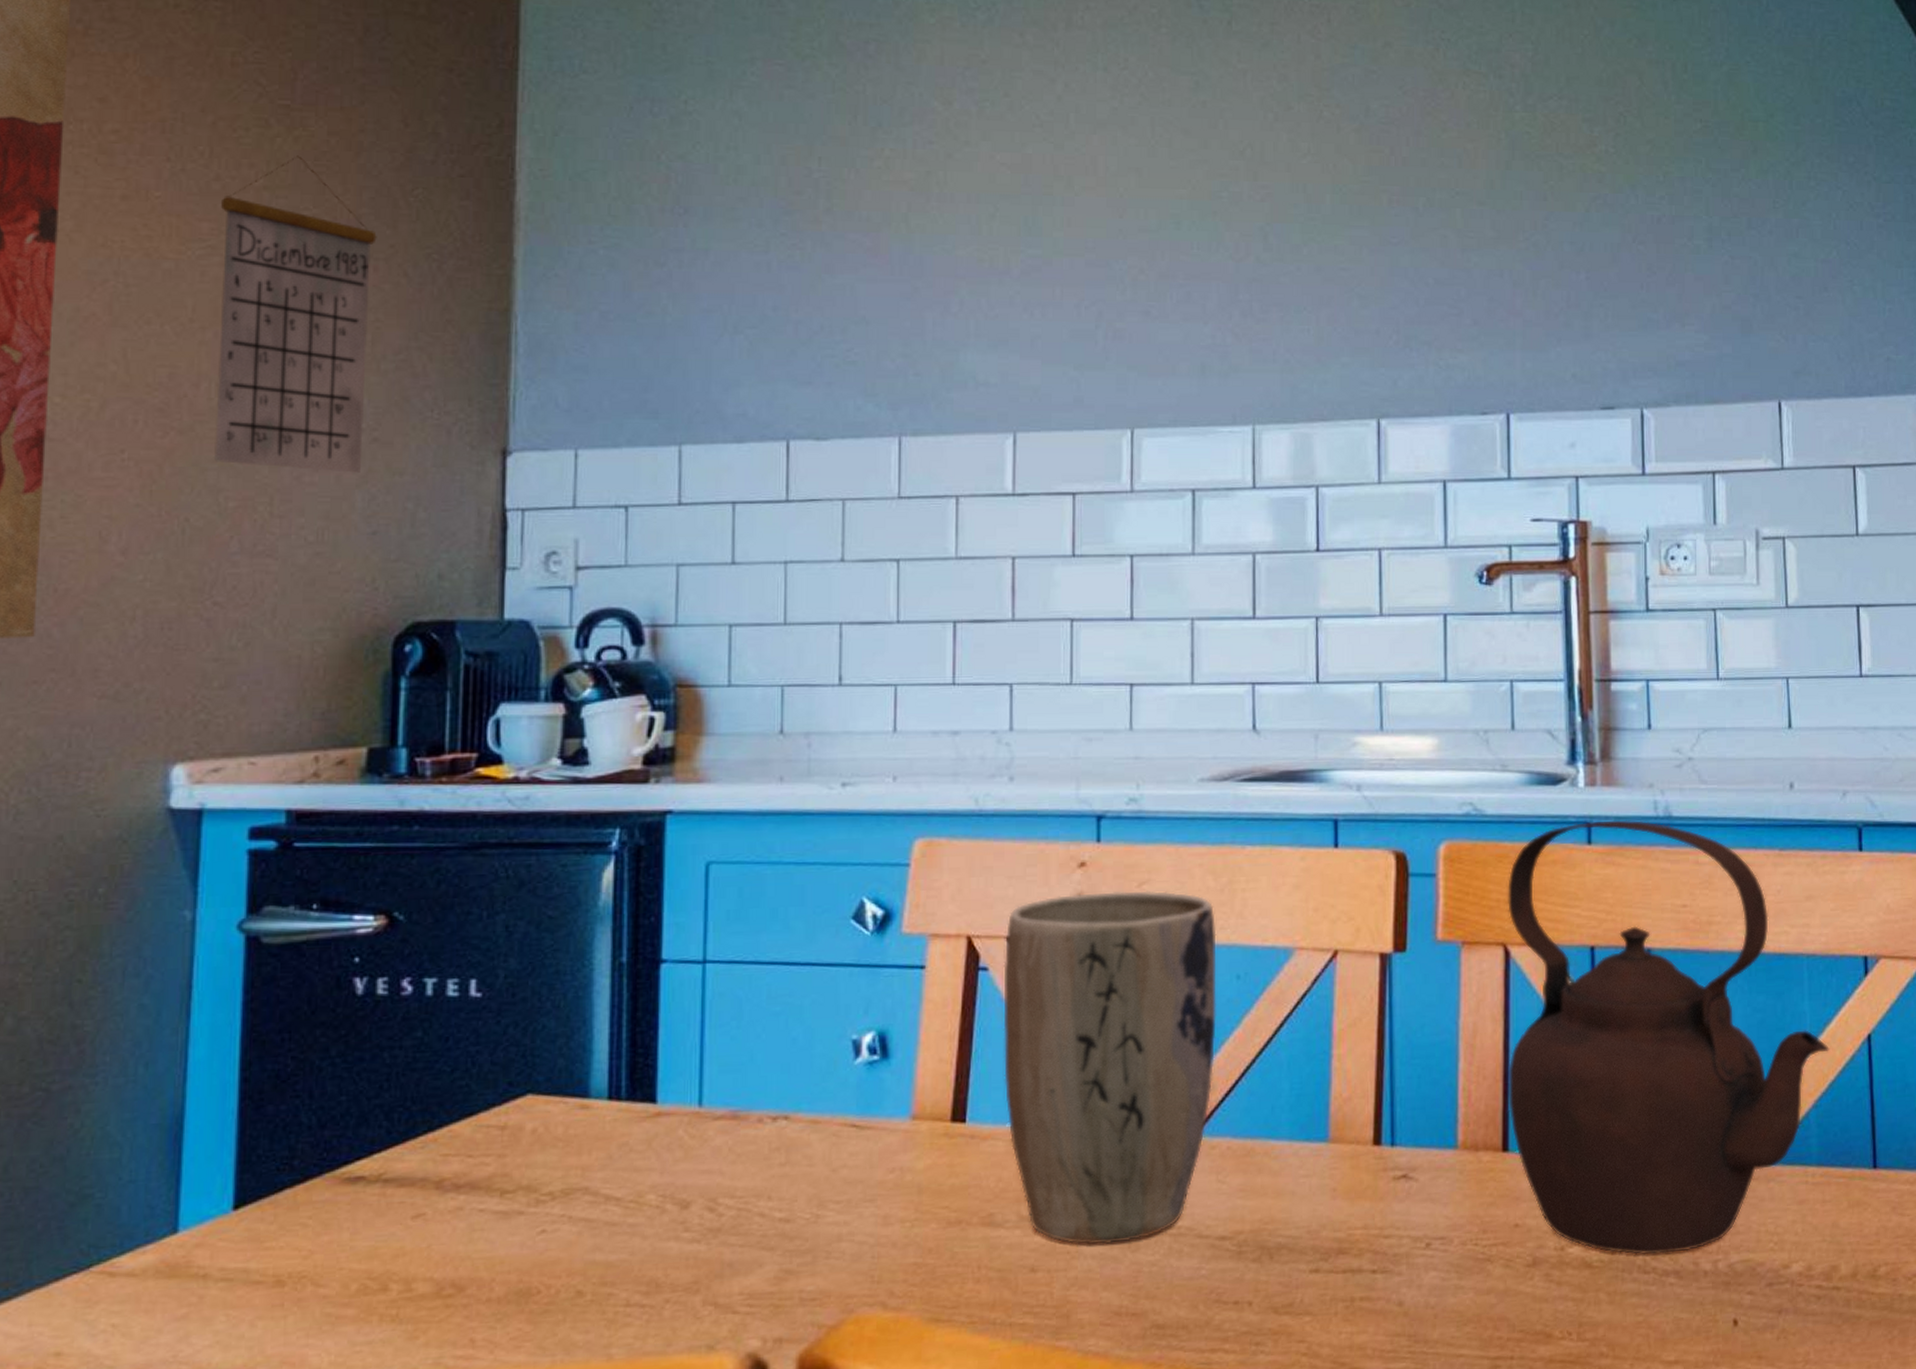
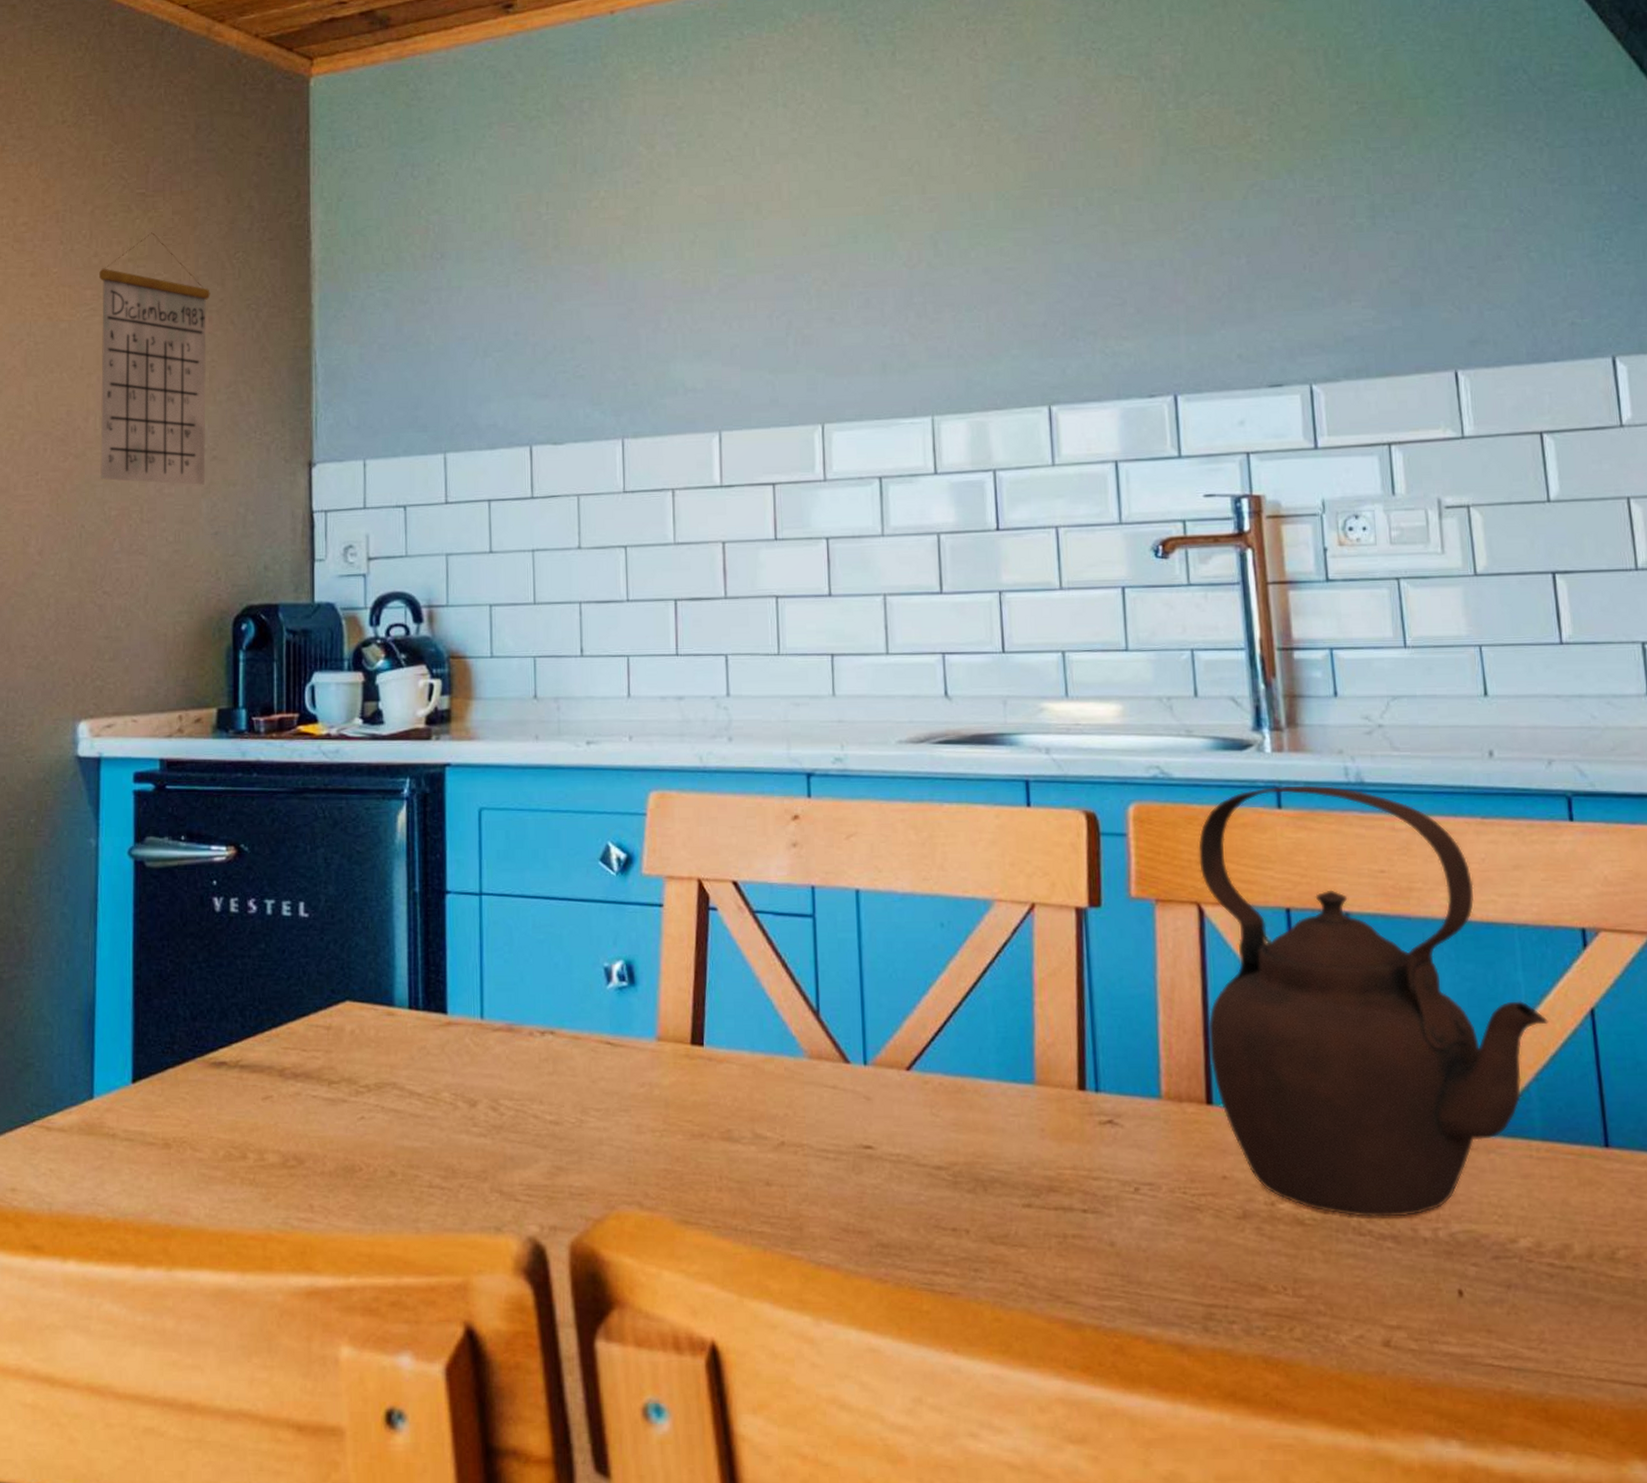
plant pot: present [1003,890,1217,1245] -> none [730,842,924,1165]

